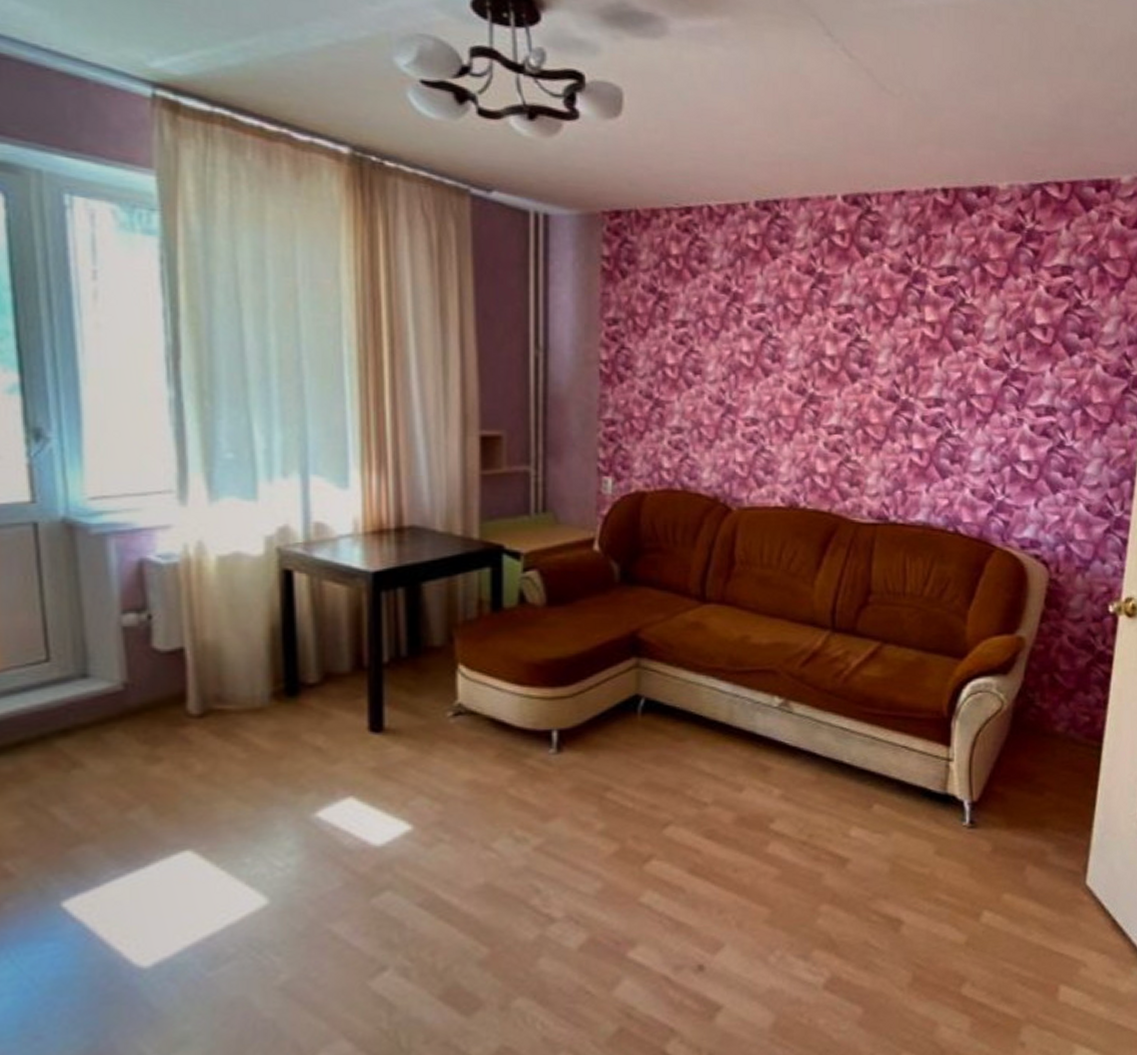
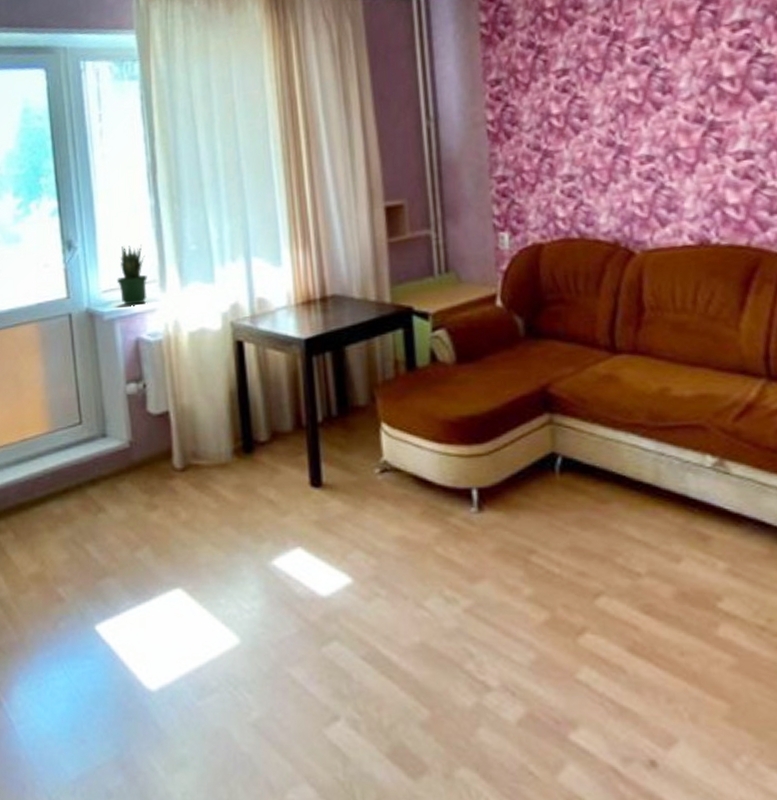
planter: none [112,444,160,518] -> present [116,245,147,306]

